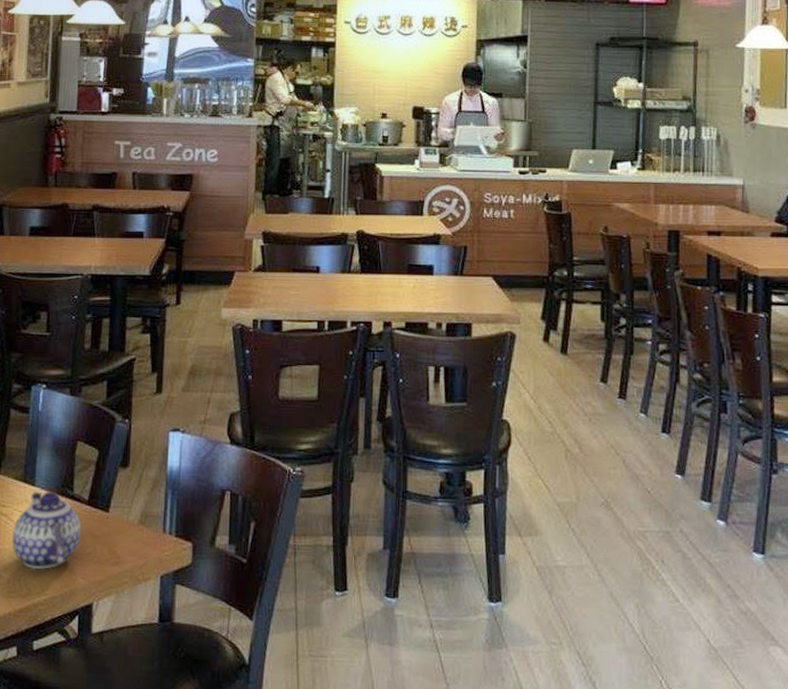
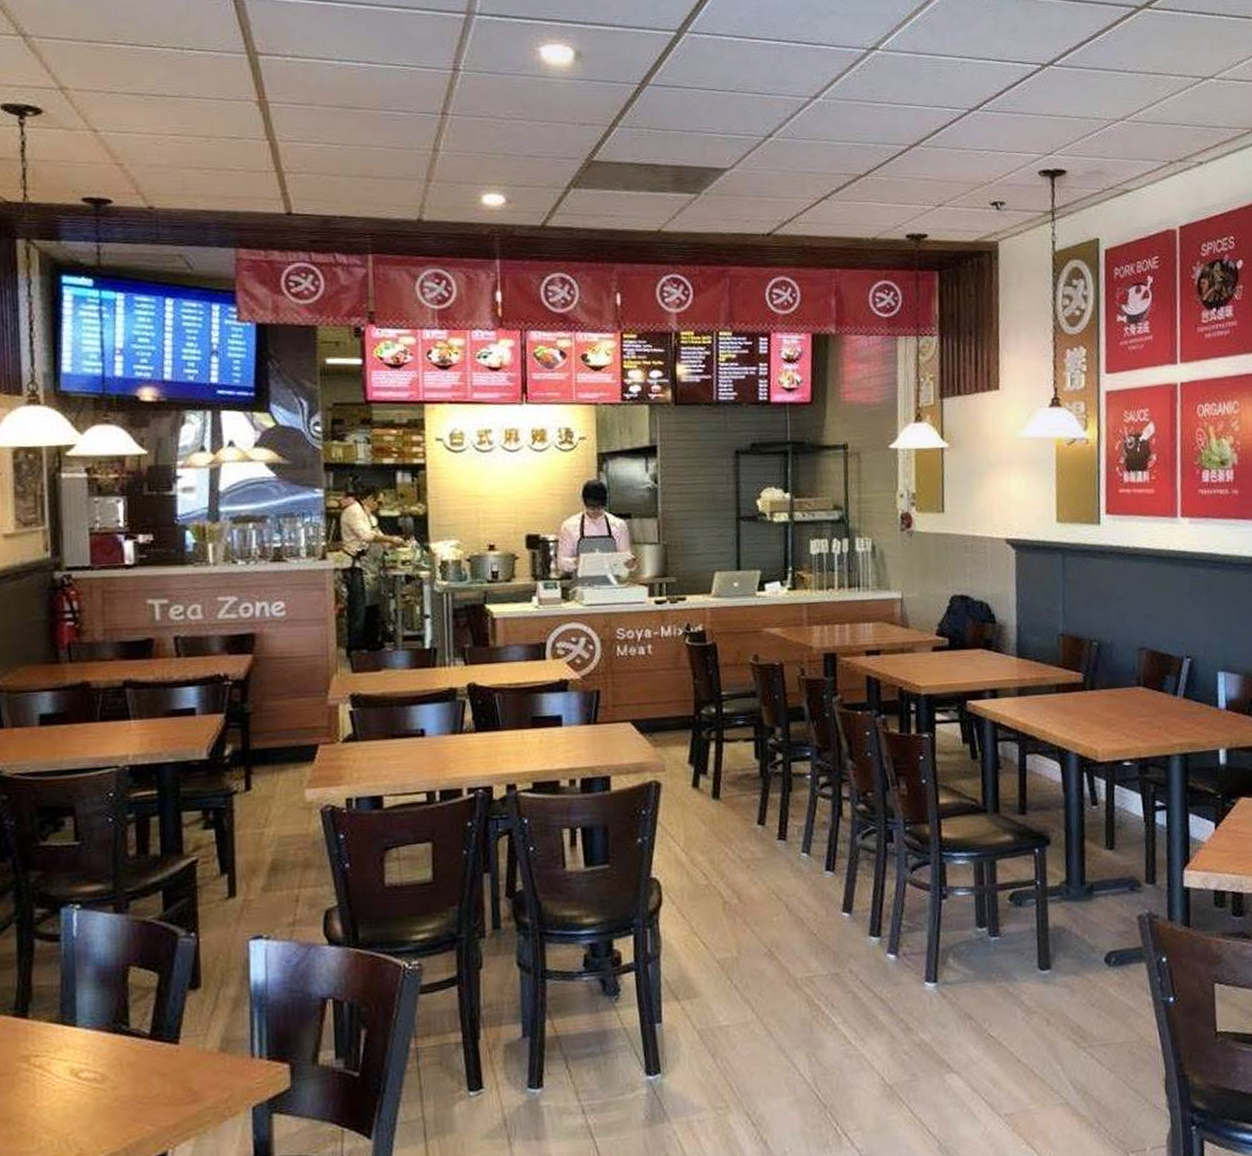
teapot: present [12,490,82,570] -> none [52,1029,145,1125]

